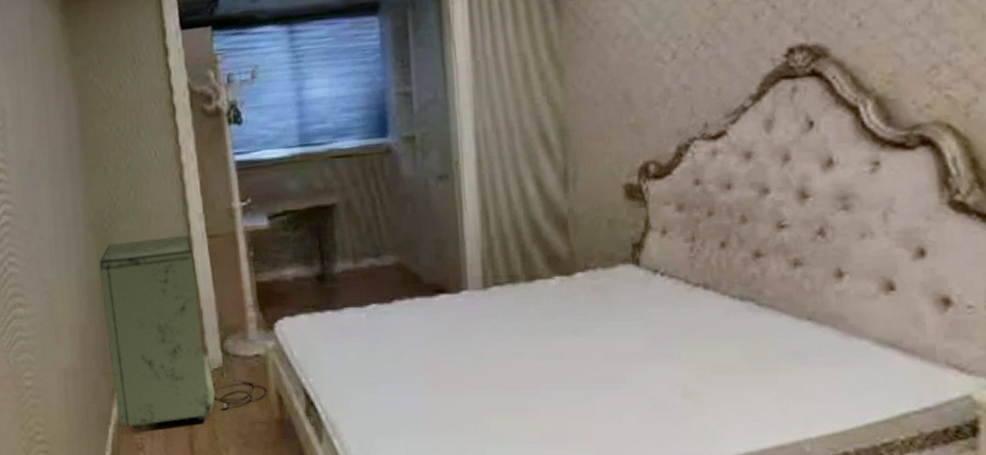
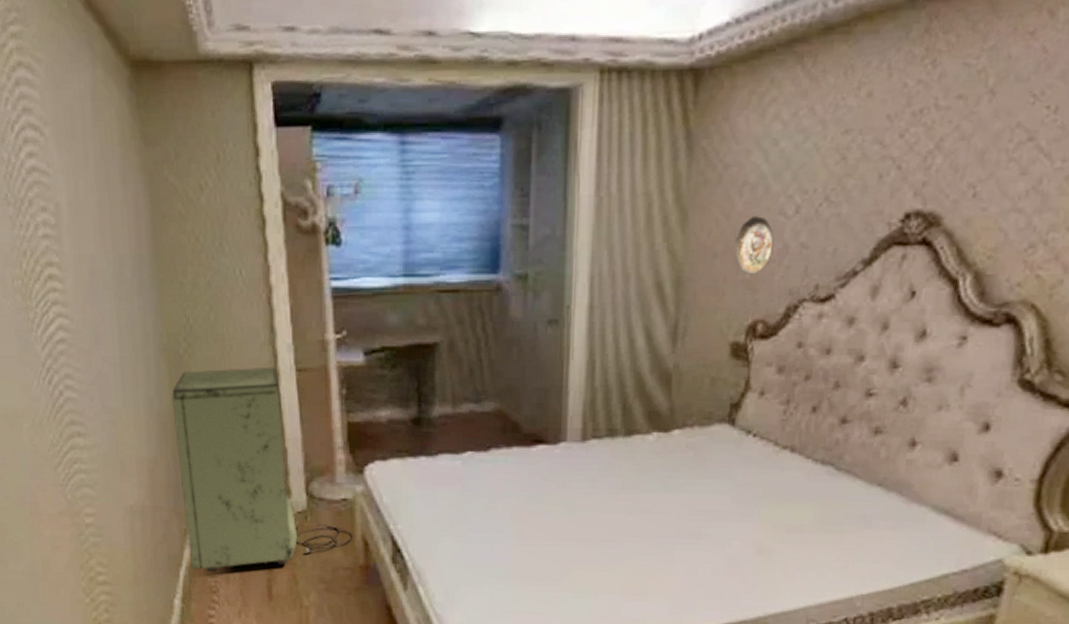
decorative plate: none [614,64,655,120] -> present [734,216,774,276]

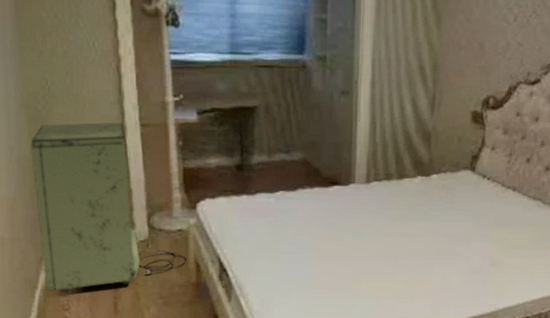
decorative plate: present [734,216,774,276] -> none [473,22,500,64]

